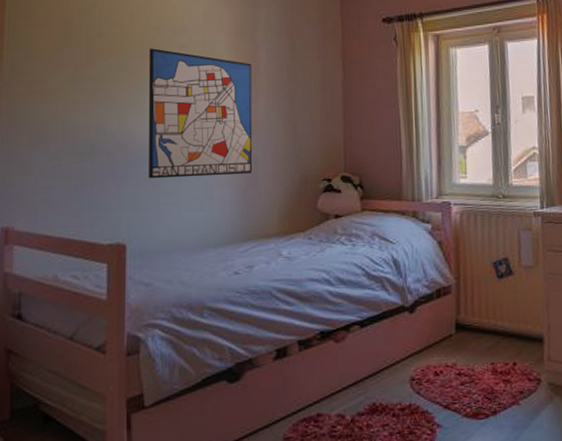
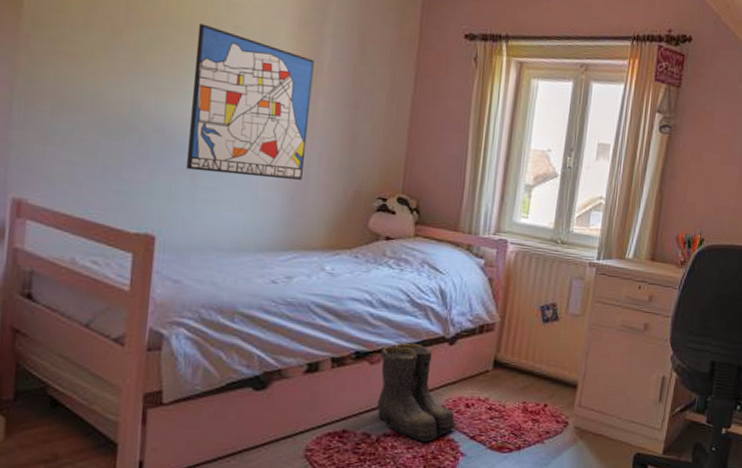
boots: none [345,316,430,418] -> present [376,342,458,443]

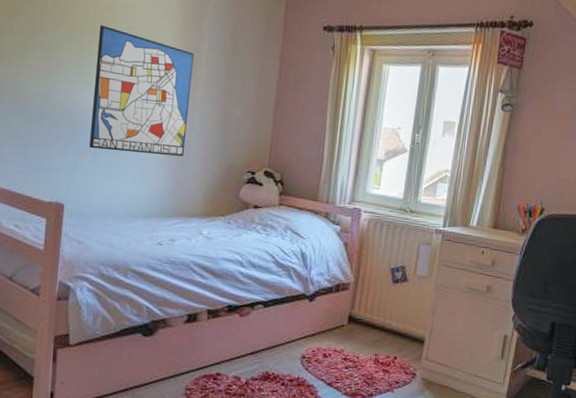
boots: present [376,342,458,443] -> none [246,298,317,387]

